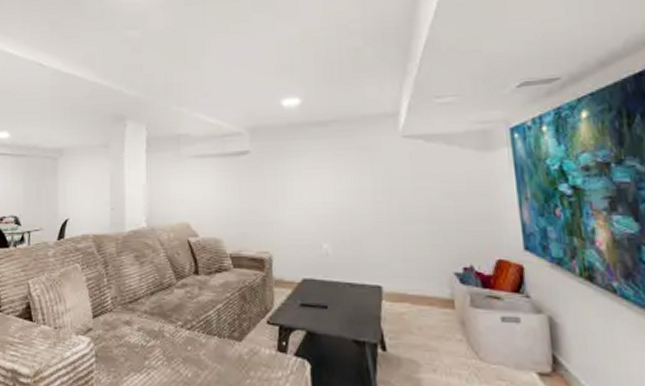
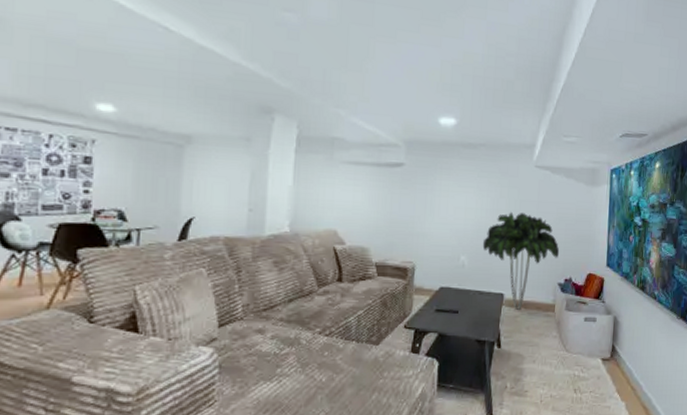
indoor plant: none [347,190,451,306] -> present [482,211,560,310]

